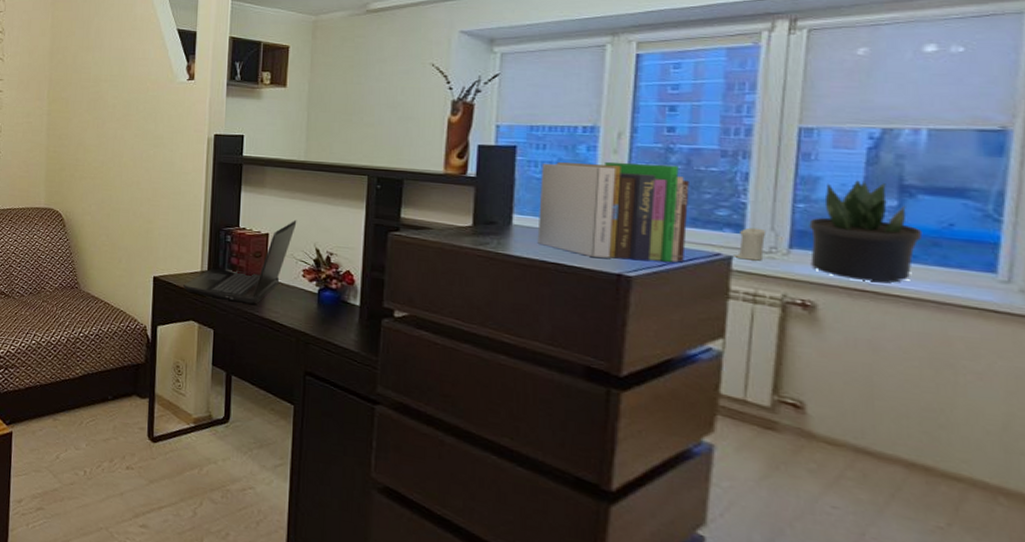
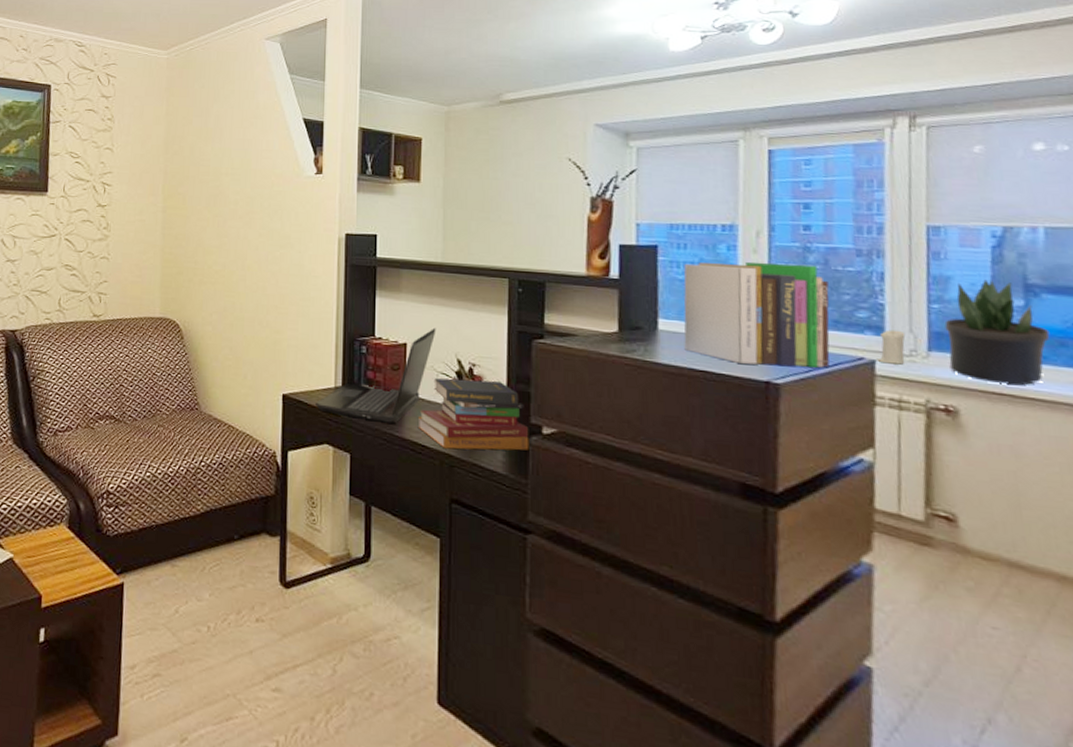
books: none [277,265,381,331] -> present [417,378,530,451]

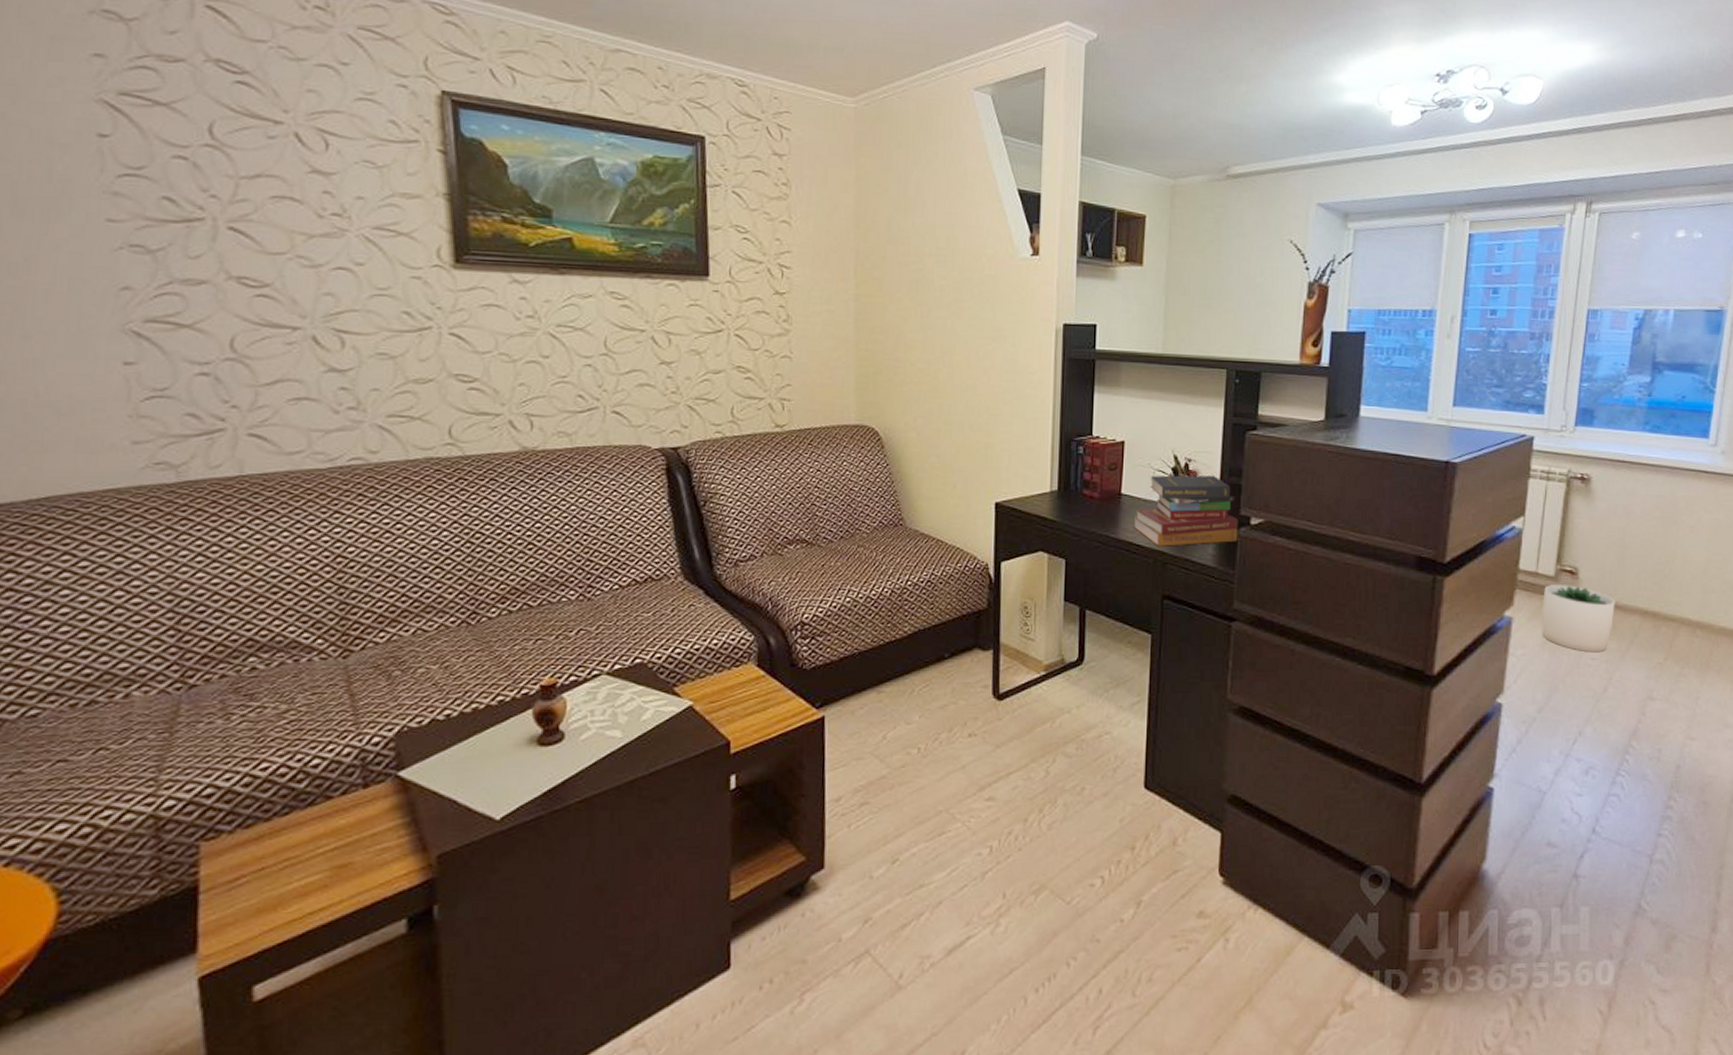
laptop computer: present [316,327,436,425] -> none [1030,423,1155,526]
books: present [683,261,830,368] -> none [1381,346,1505,447]
candle: present [877,329,906,365] -> none [1535,408,1560,440]
planter: none [912,530,1017,621] -> present [1542,585,1615,653]
planter: present [944,279,1050,385] -> none [1589,359,1665,453]

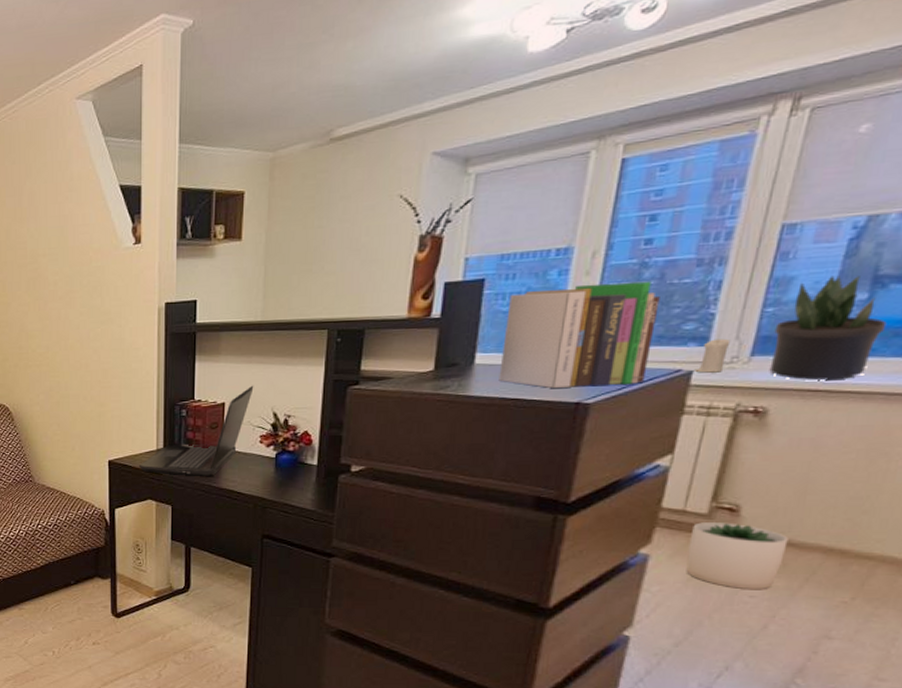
laptop computer: none [1030,423,1155,526] -> present [139,385,254,477]
books: present [1133,475,1239,547] -> none [234,429,339,493]
books: none [1381,346,1505,447] -> present [498,281,660,388]
candle: none [1535,408,1560,440] -> present [694,338,731,373]
planter: none [1589,359,1665,453] -> present [769,275,887,381]

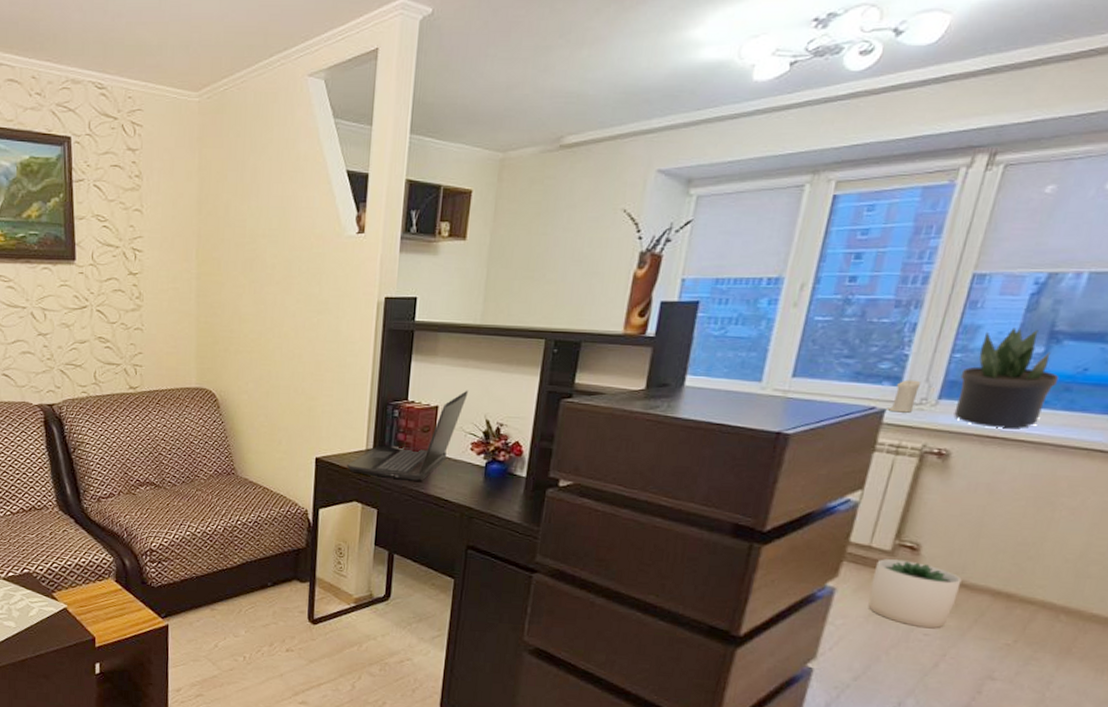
books: present [498,281,660,388] -> none [706,315,860,418]

